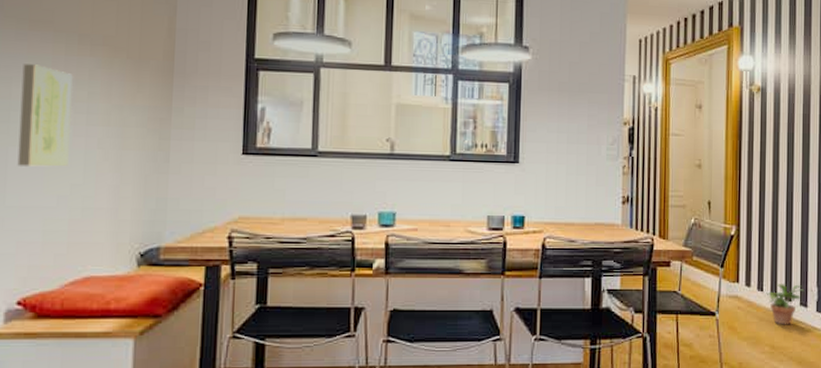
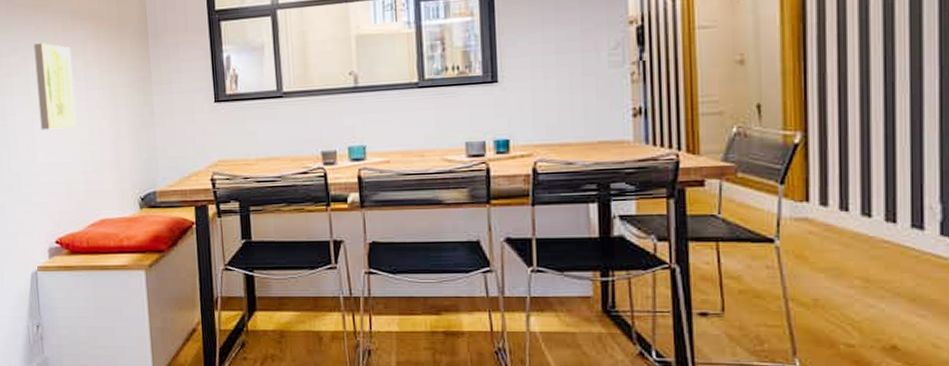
potted plant: present [766,283,805,325] -> none [853,199,919,253]

